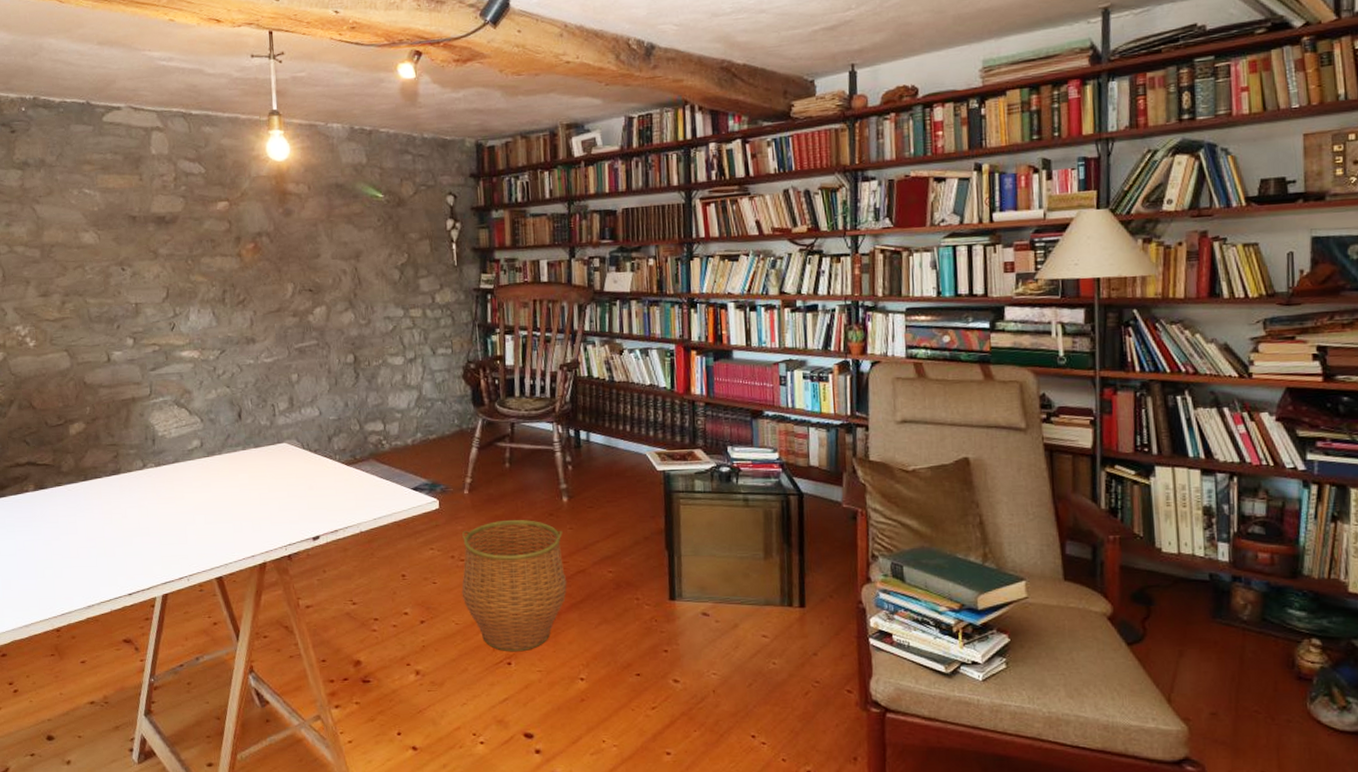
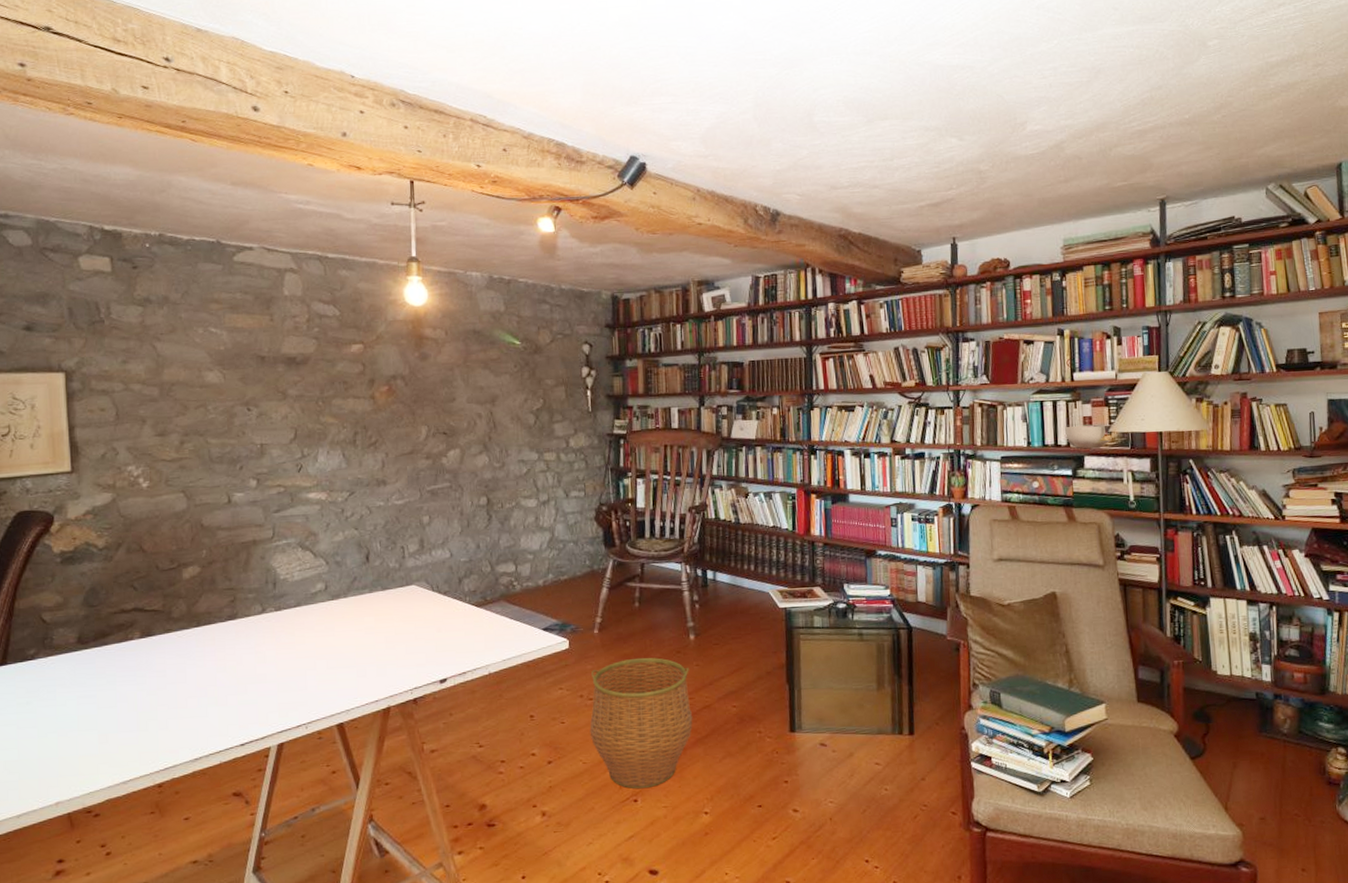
bowl: none [979,271,1038,299] -> present [1063,424,1112,450]

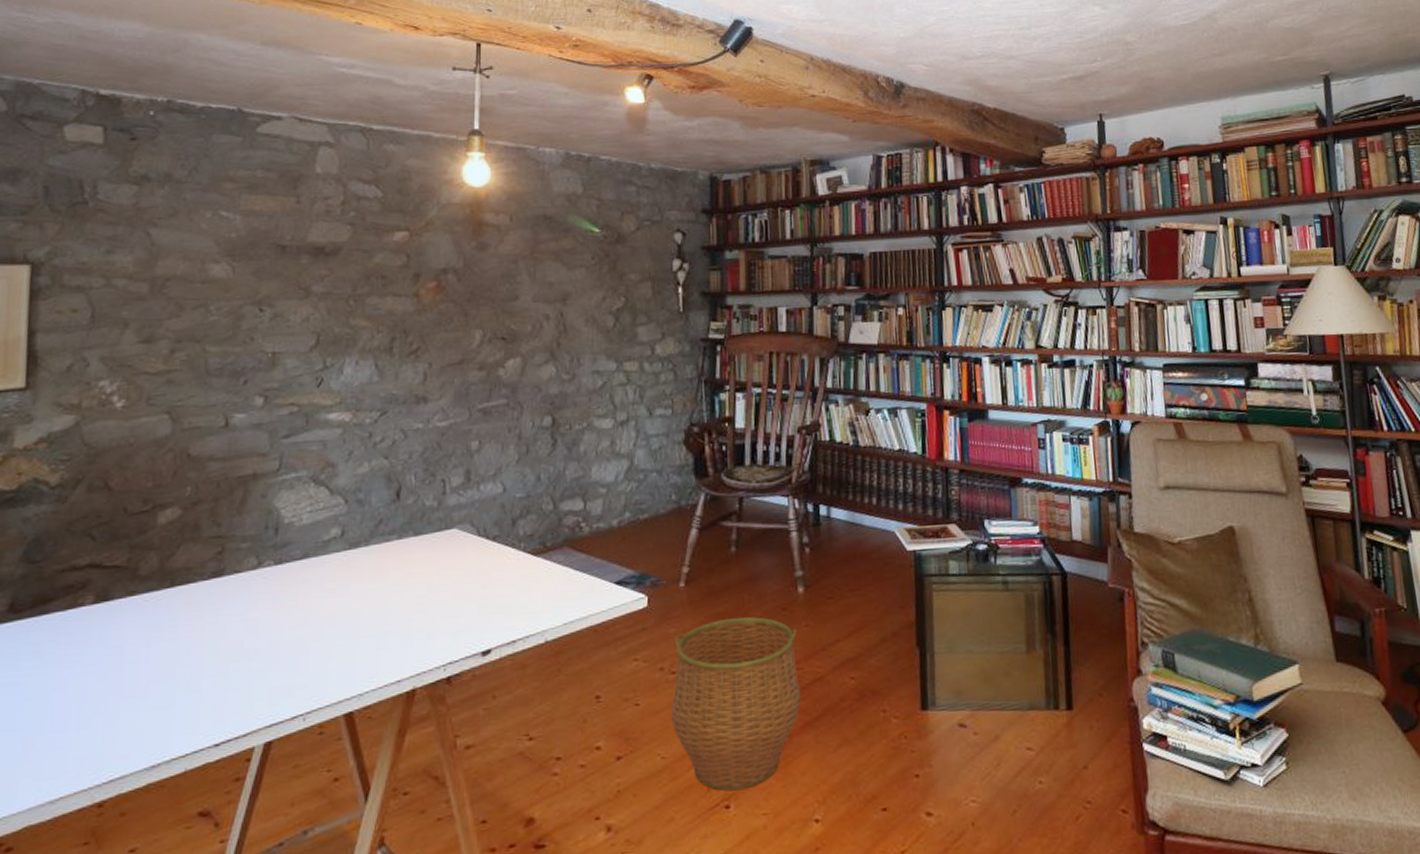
bowl: present [1063,424,1112,450] -> none [1231,326,1287,355]

